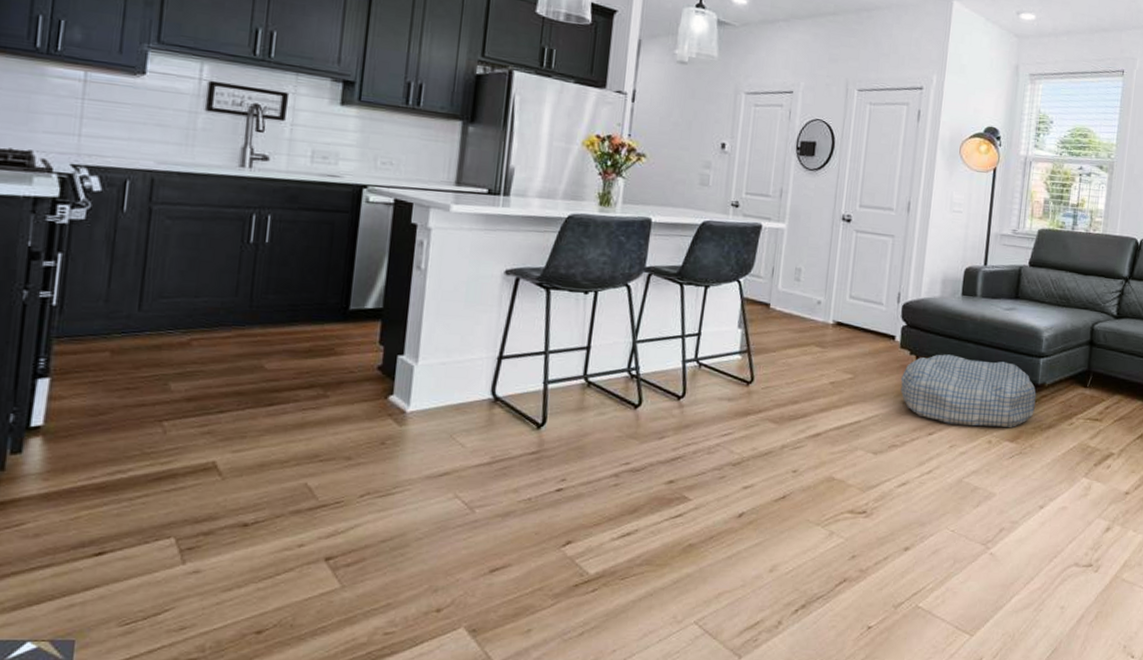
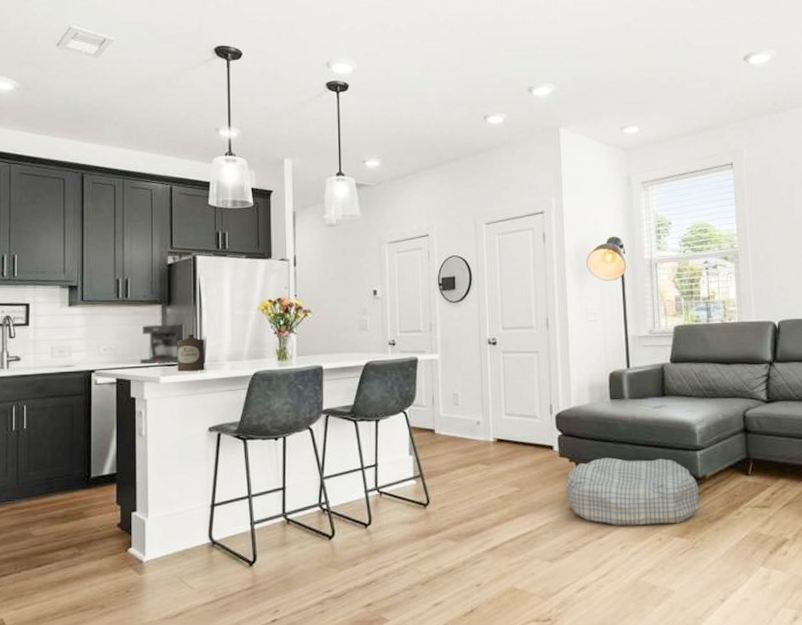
coffee maker: none [426,142,490,191] -> present [139,324,185,365]
canister: none [474,160,512,205] -> present [177,334,204,372]

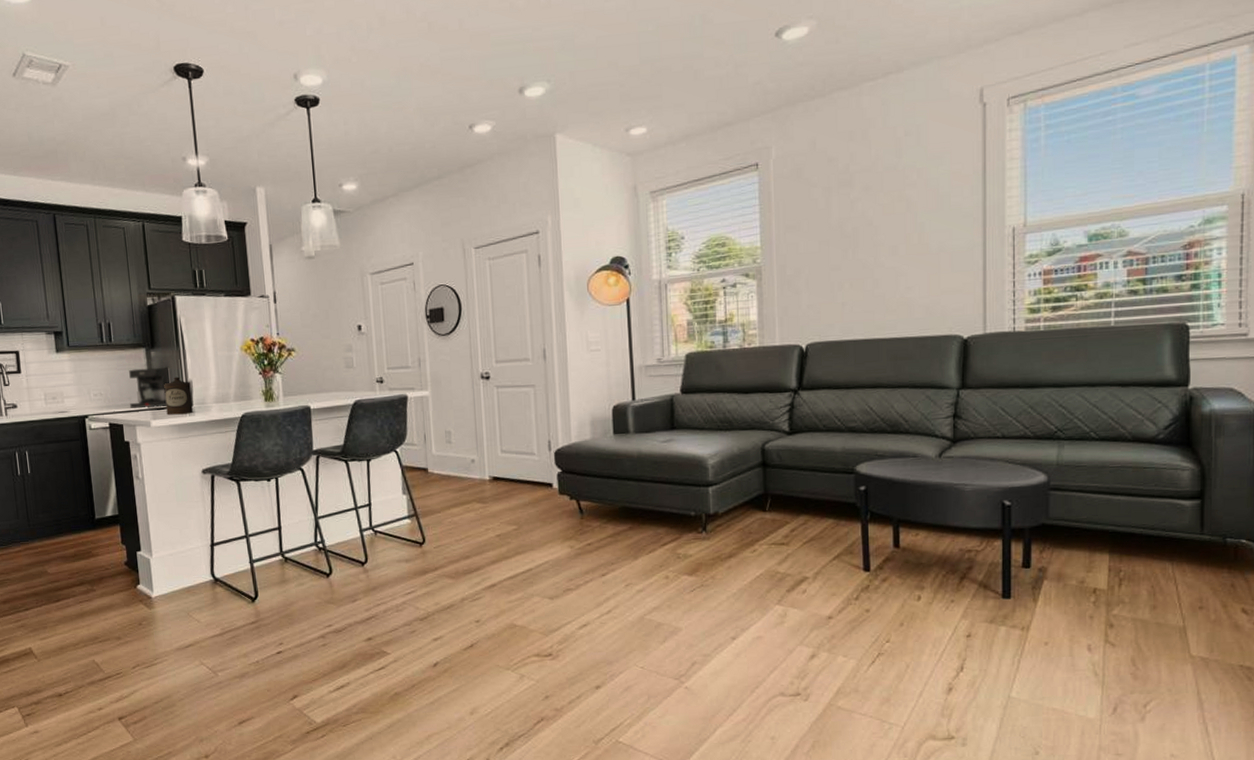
dog bed: present [564,457,700,526] -> none [564,494,711,564]

